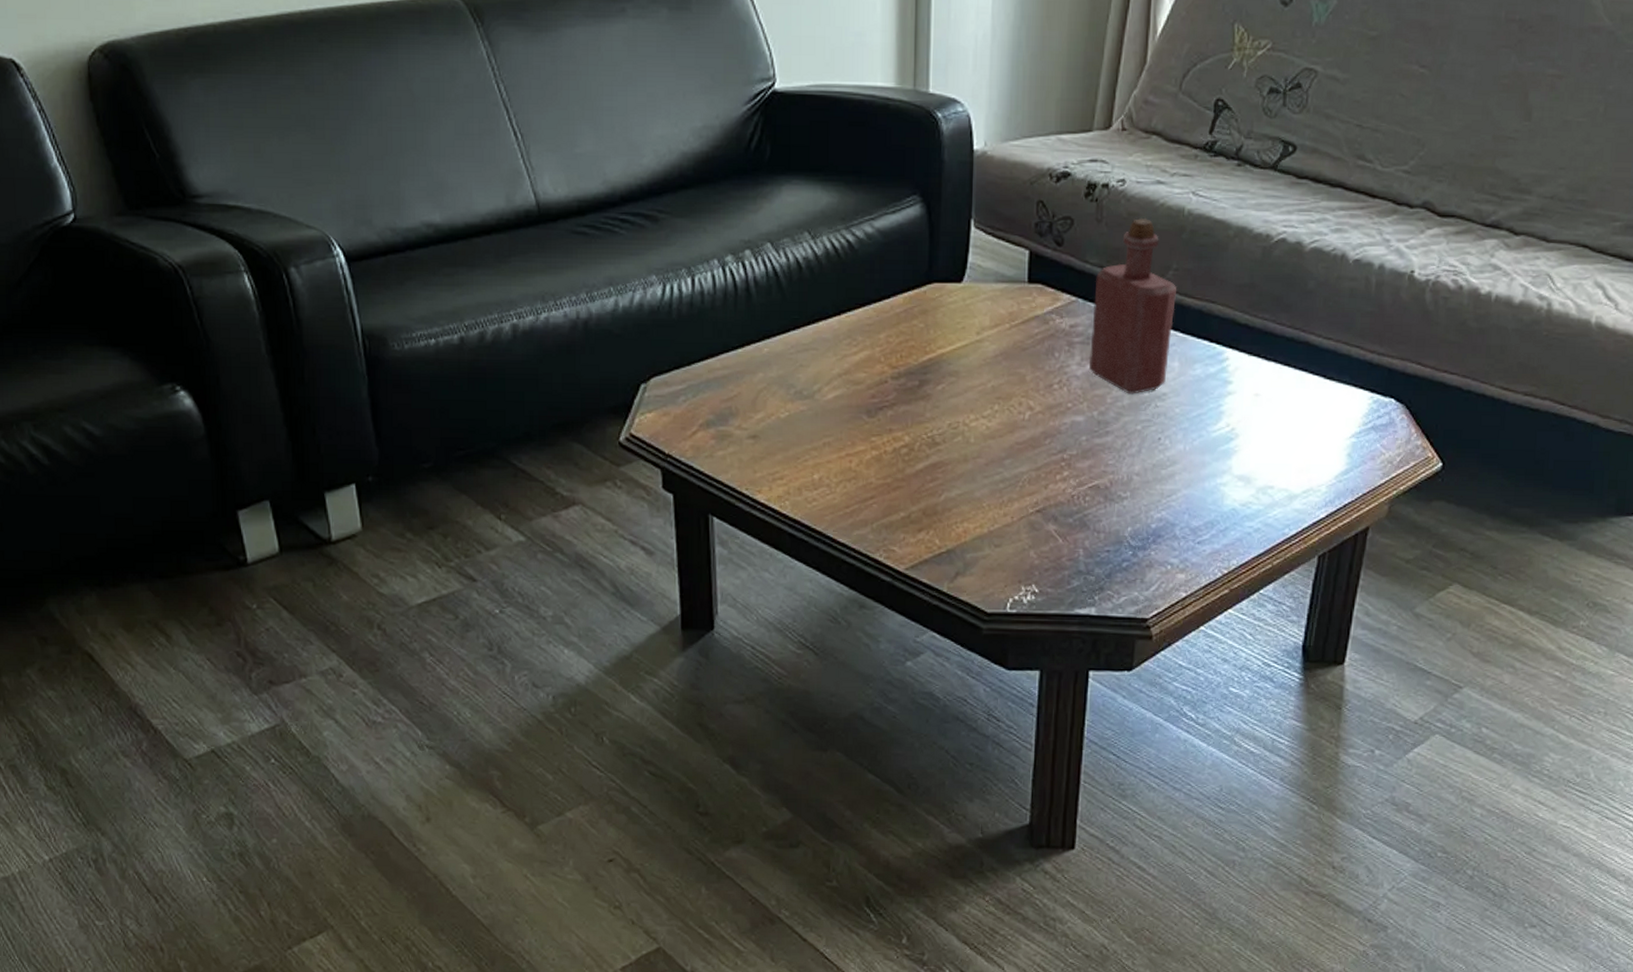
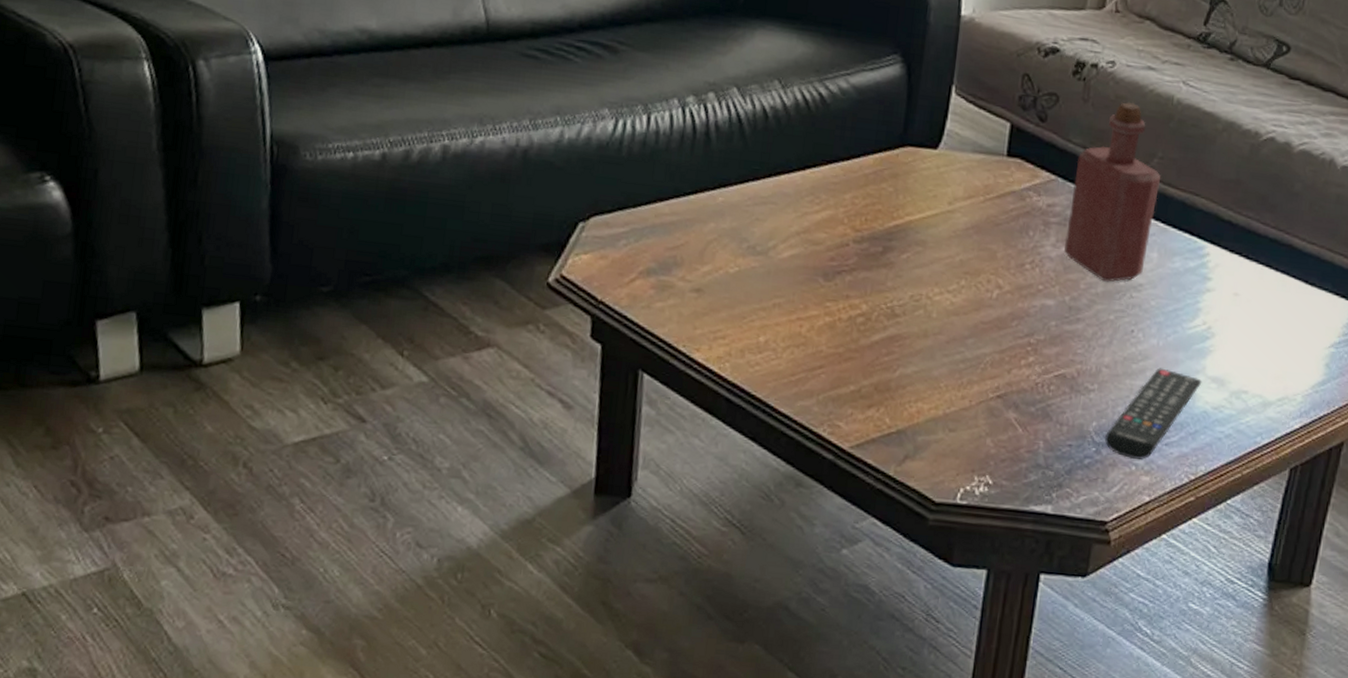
remote control: none [1139,471,1229,559] -> present [1104,368,1202,460]

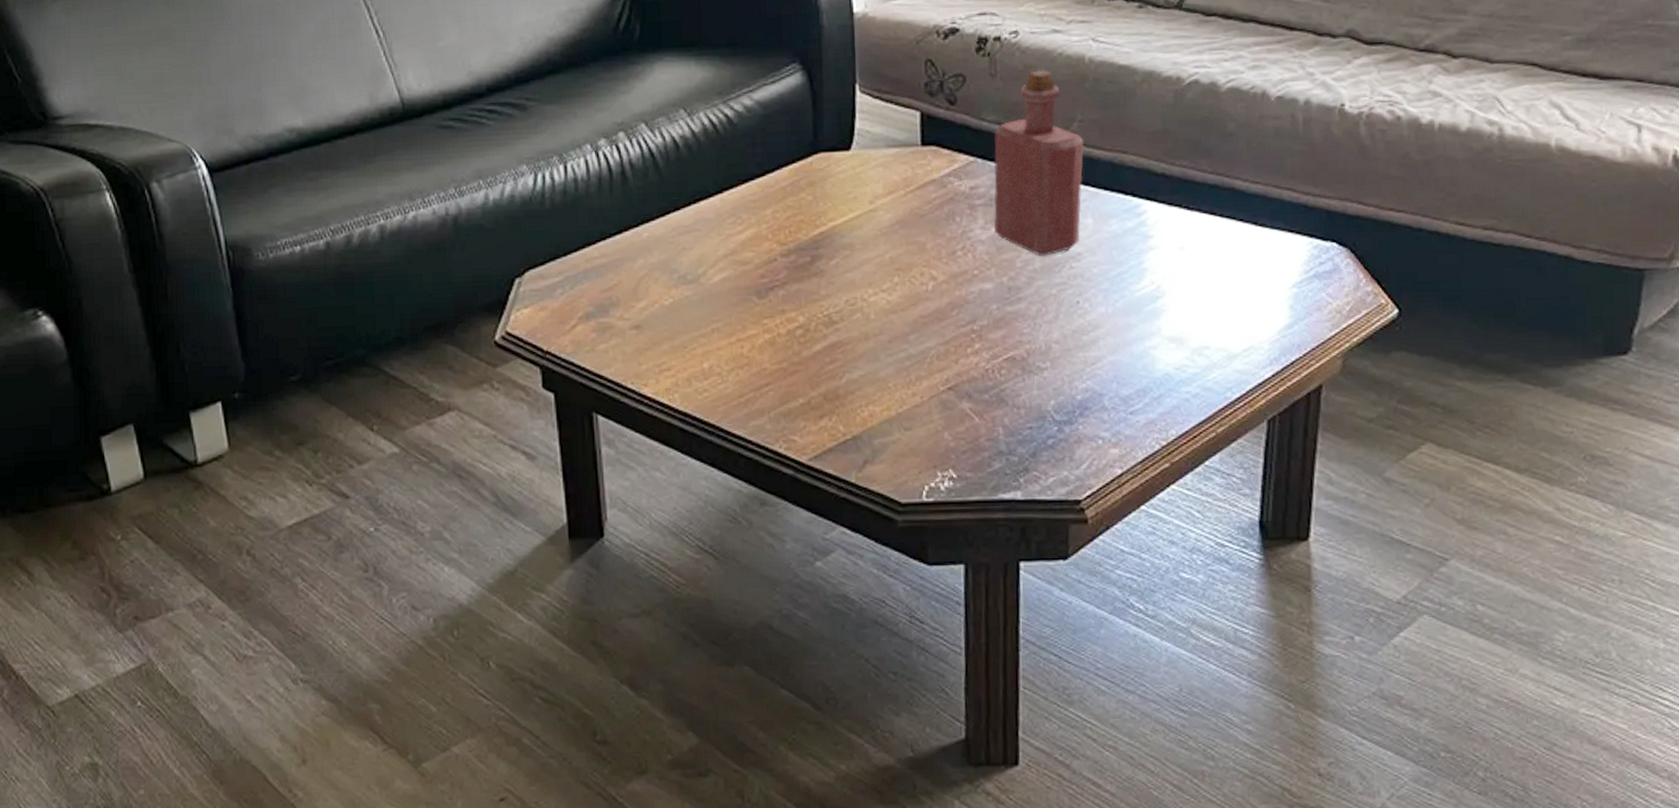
remote control: present [1104,368,1202,460] -> none [1065,335,1160,433]

